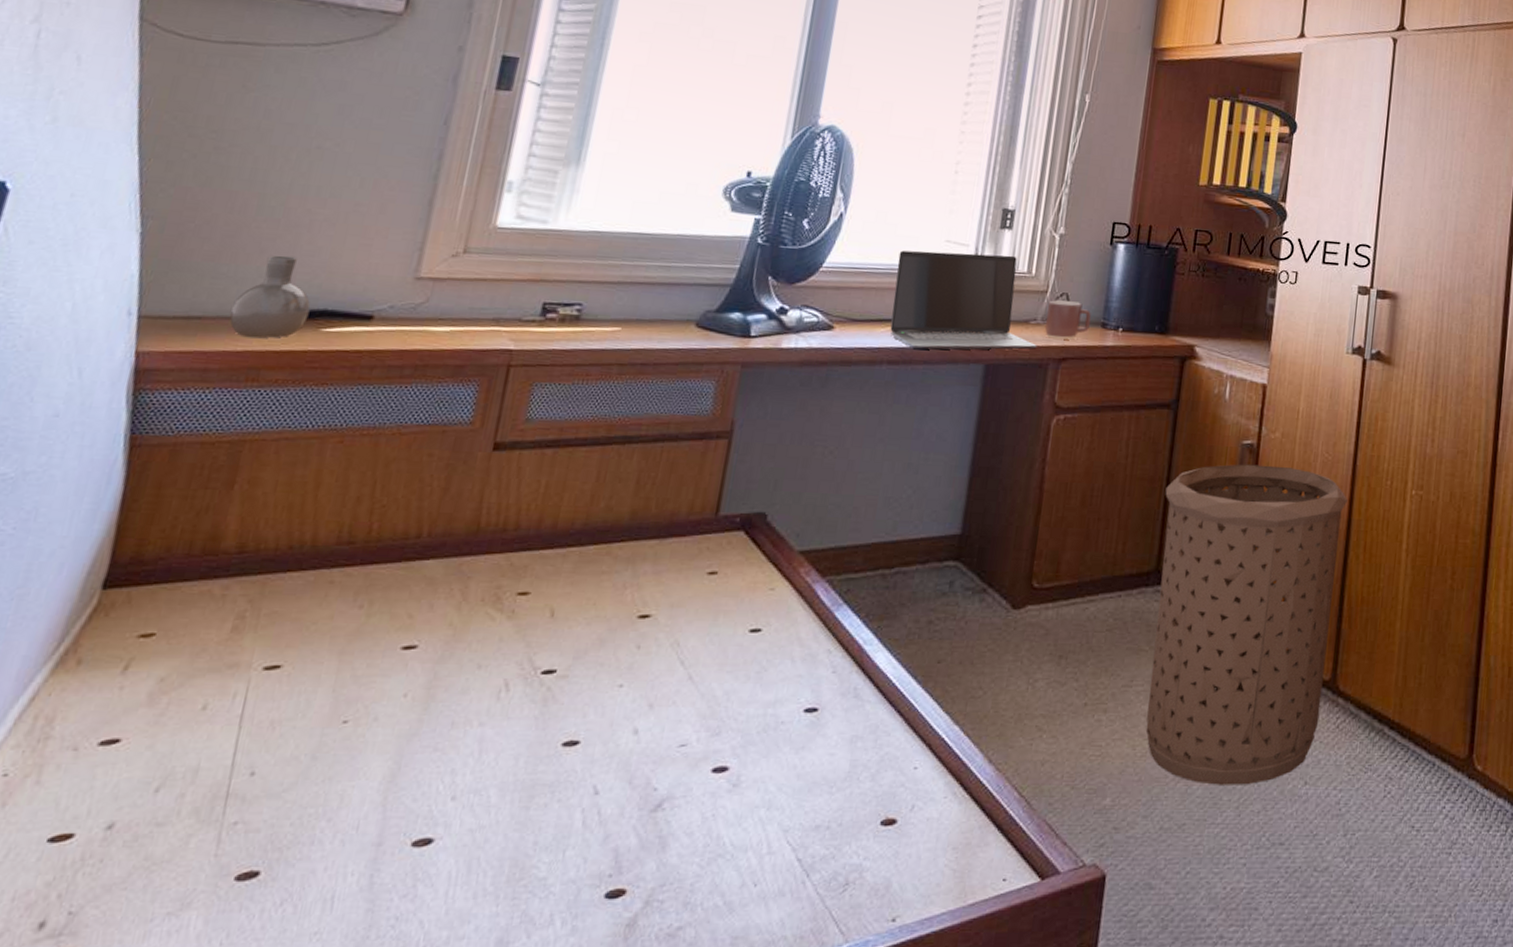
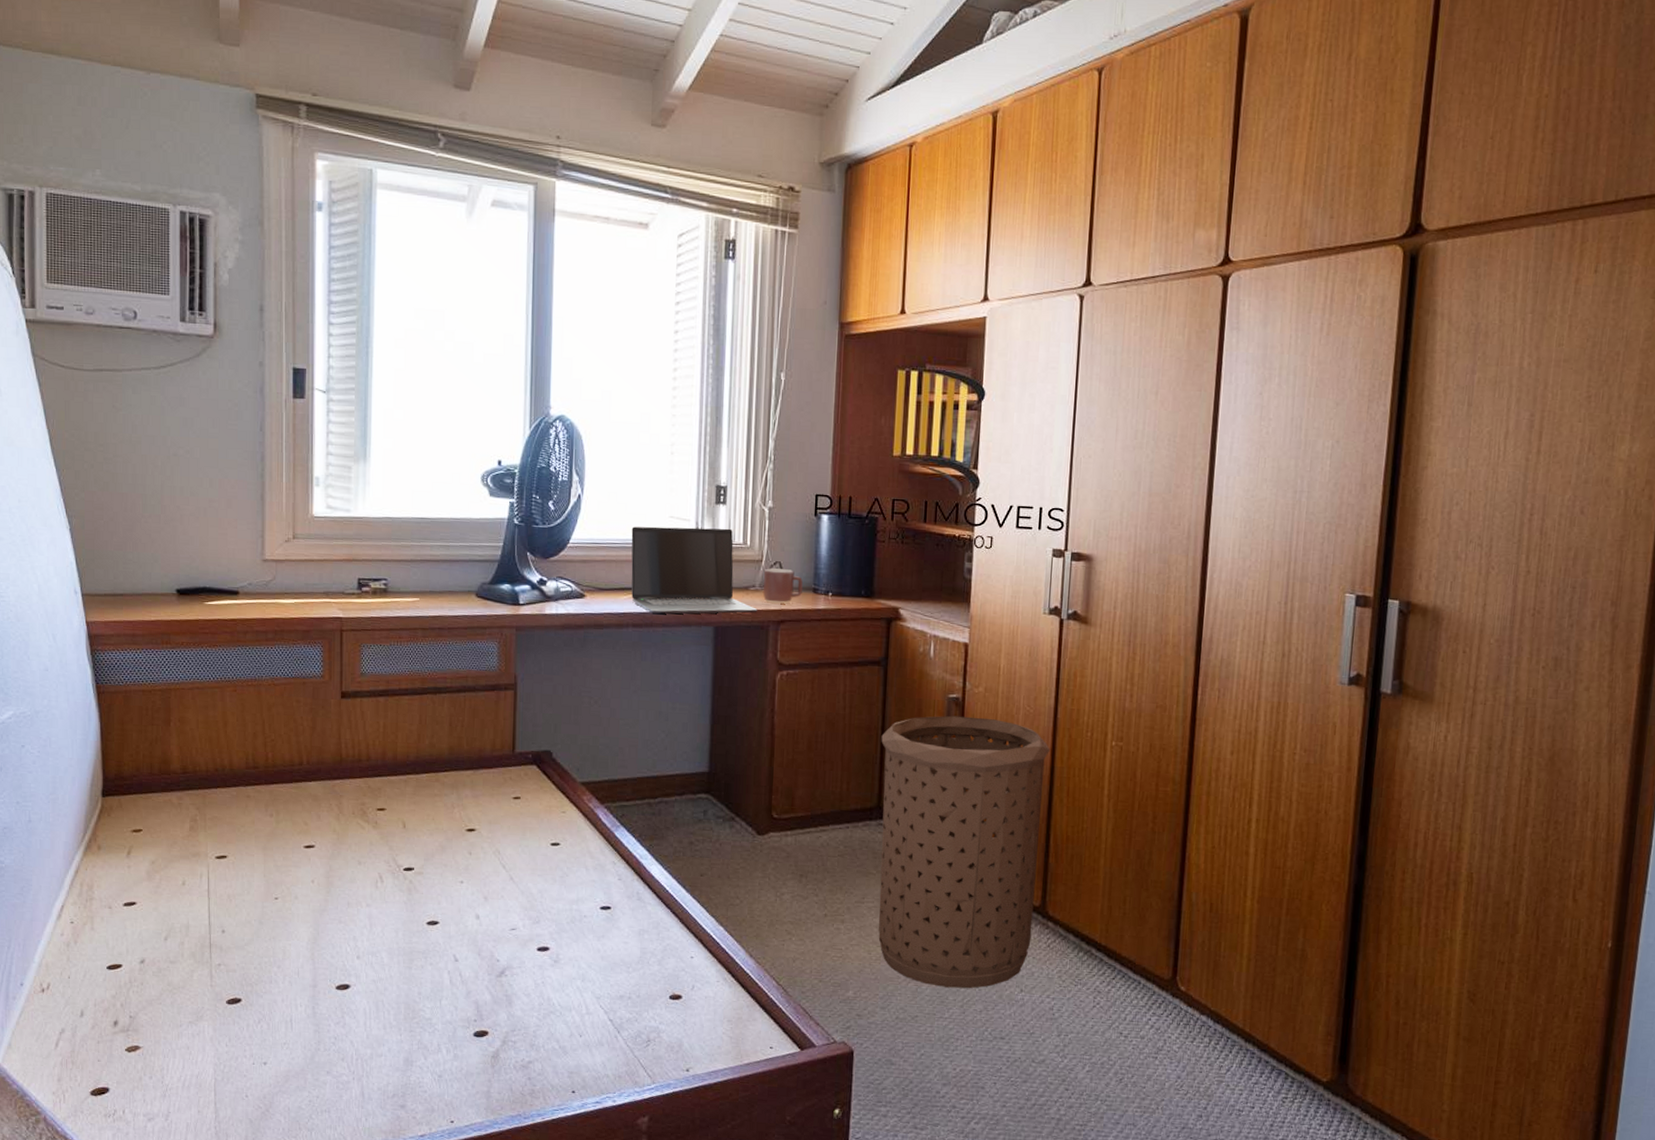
vase: present [229,255,311,338] -> none [141,544,194,610]

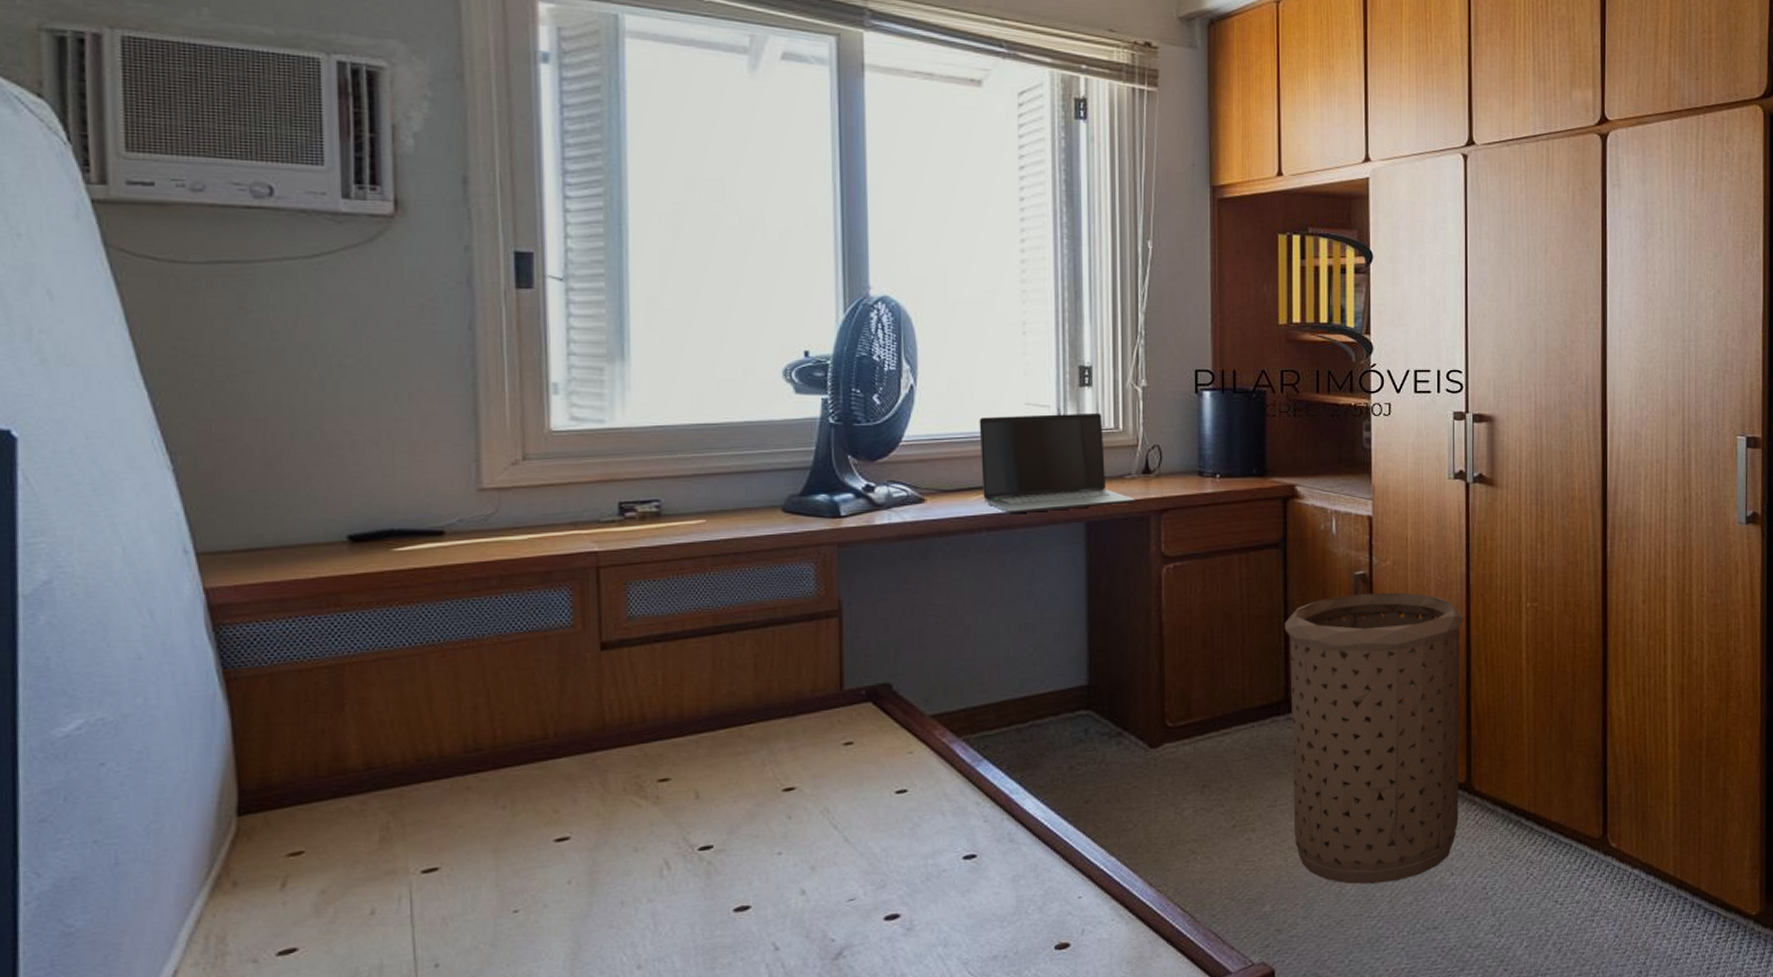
mug: present [763,568,803,604] -> none [1140,453,1186,491]

